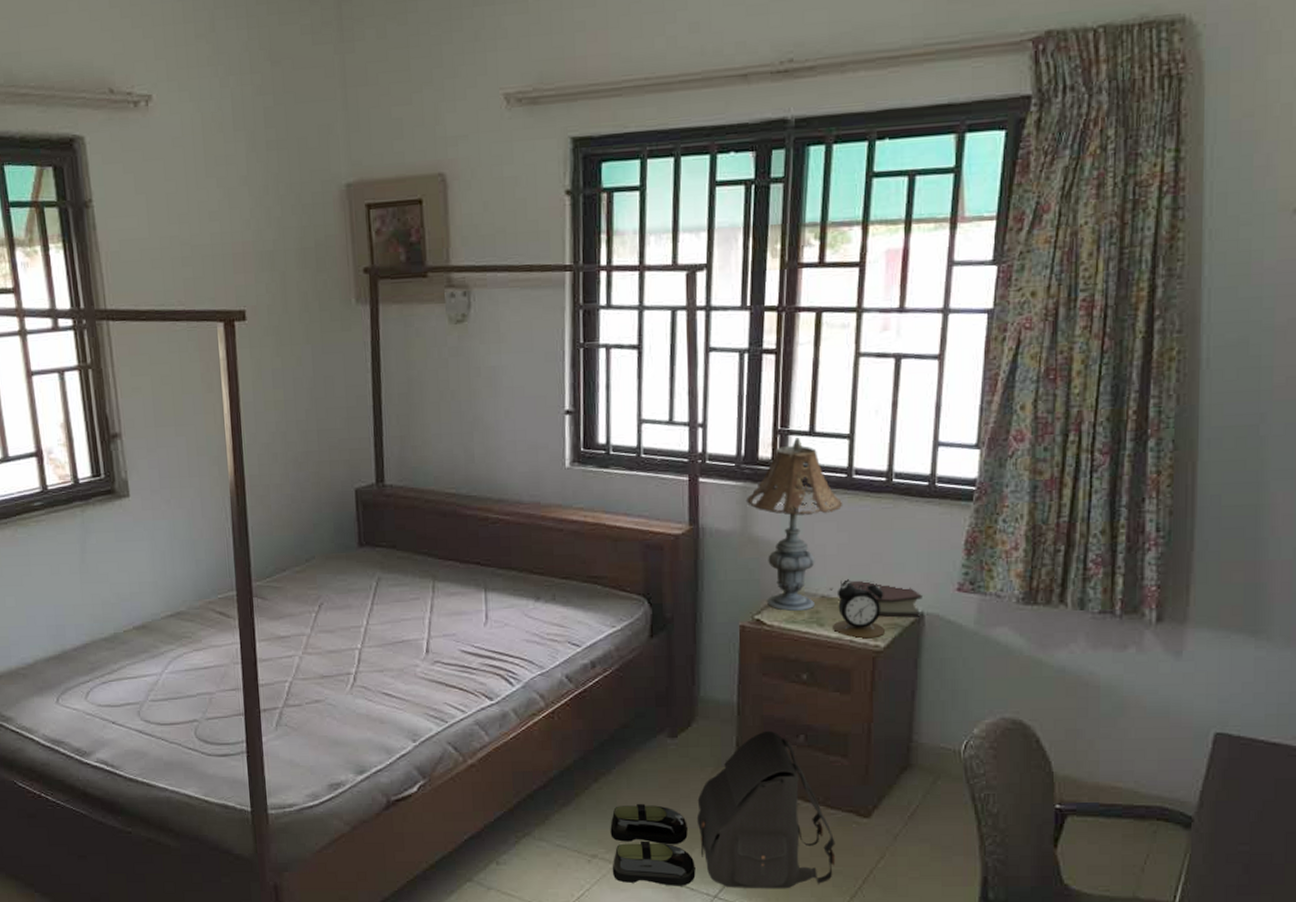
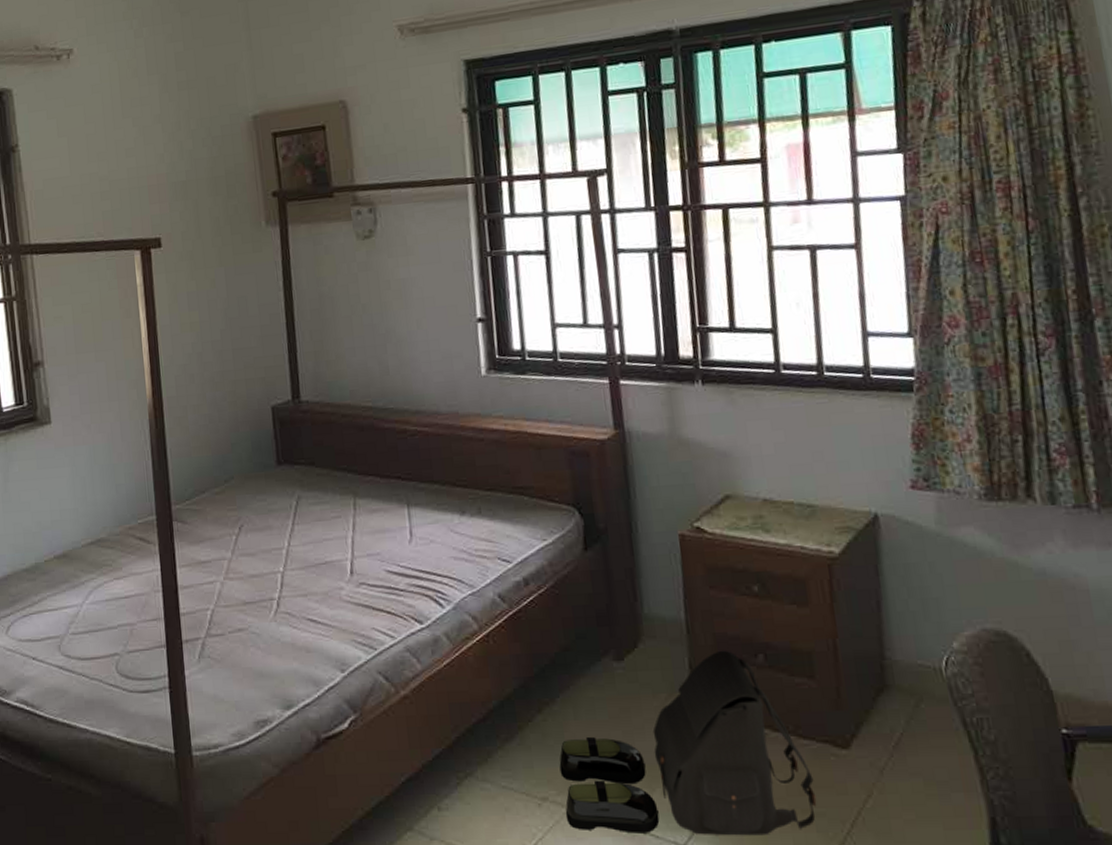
table lamp: present [745,437,851,611] -> none [671,334,779,517]
alarm clock: present [833,580,885,639] -> none [779,480,838,545]
hardback book: present [840,579,922,617] -> none [782,480,875,520]

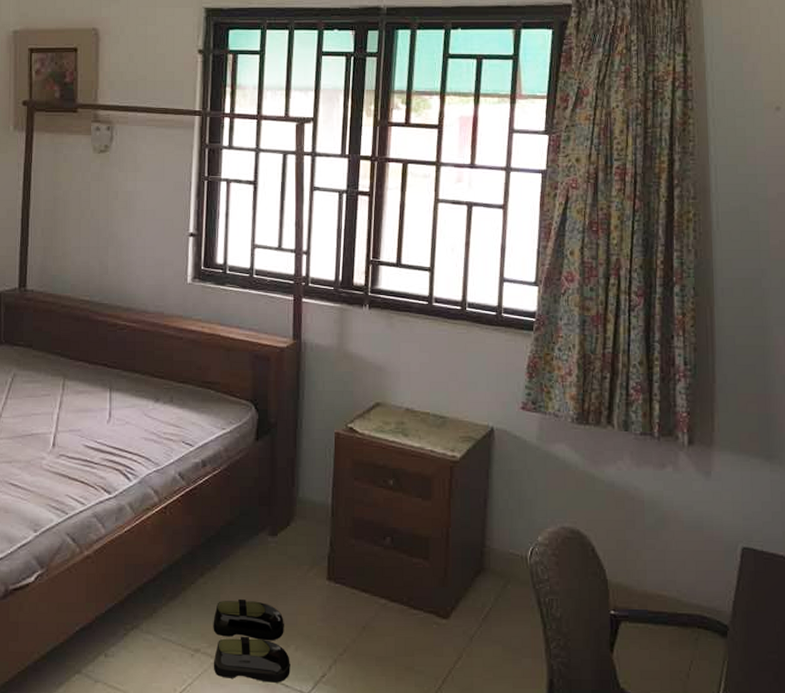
satchel: present [652,650,817,836] -> none [293,532,418,688]

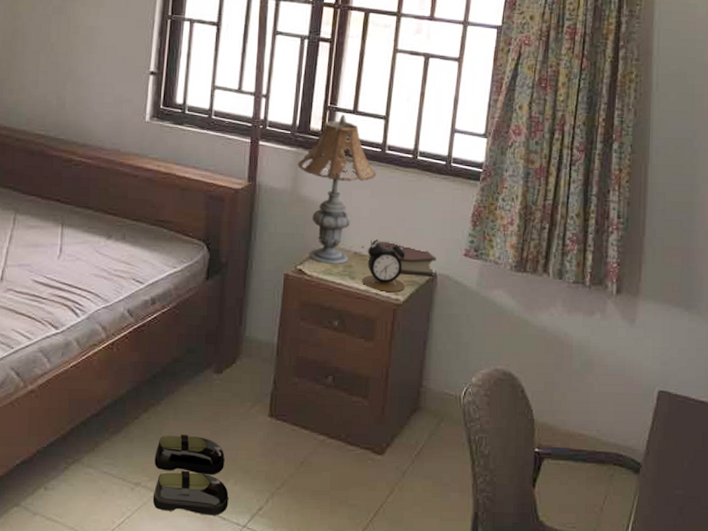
table lamp: none [342,268,432,421] -> present [297,114,385,264]
alarm clock: none [416,396,460,449] -> present [362,241,406,293]
hardback book: none [422,395,492,432] -> present [371,239,436,277]

